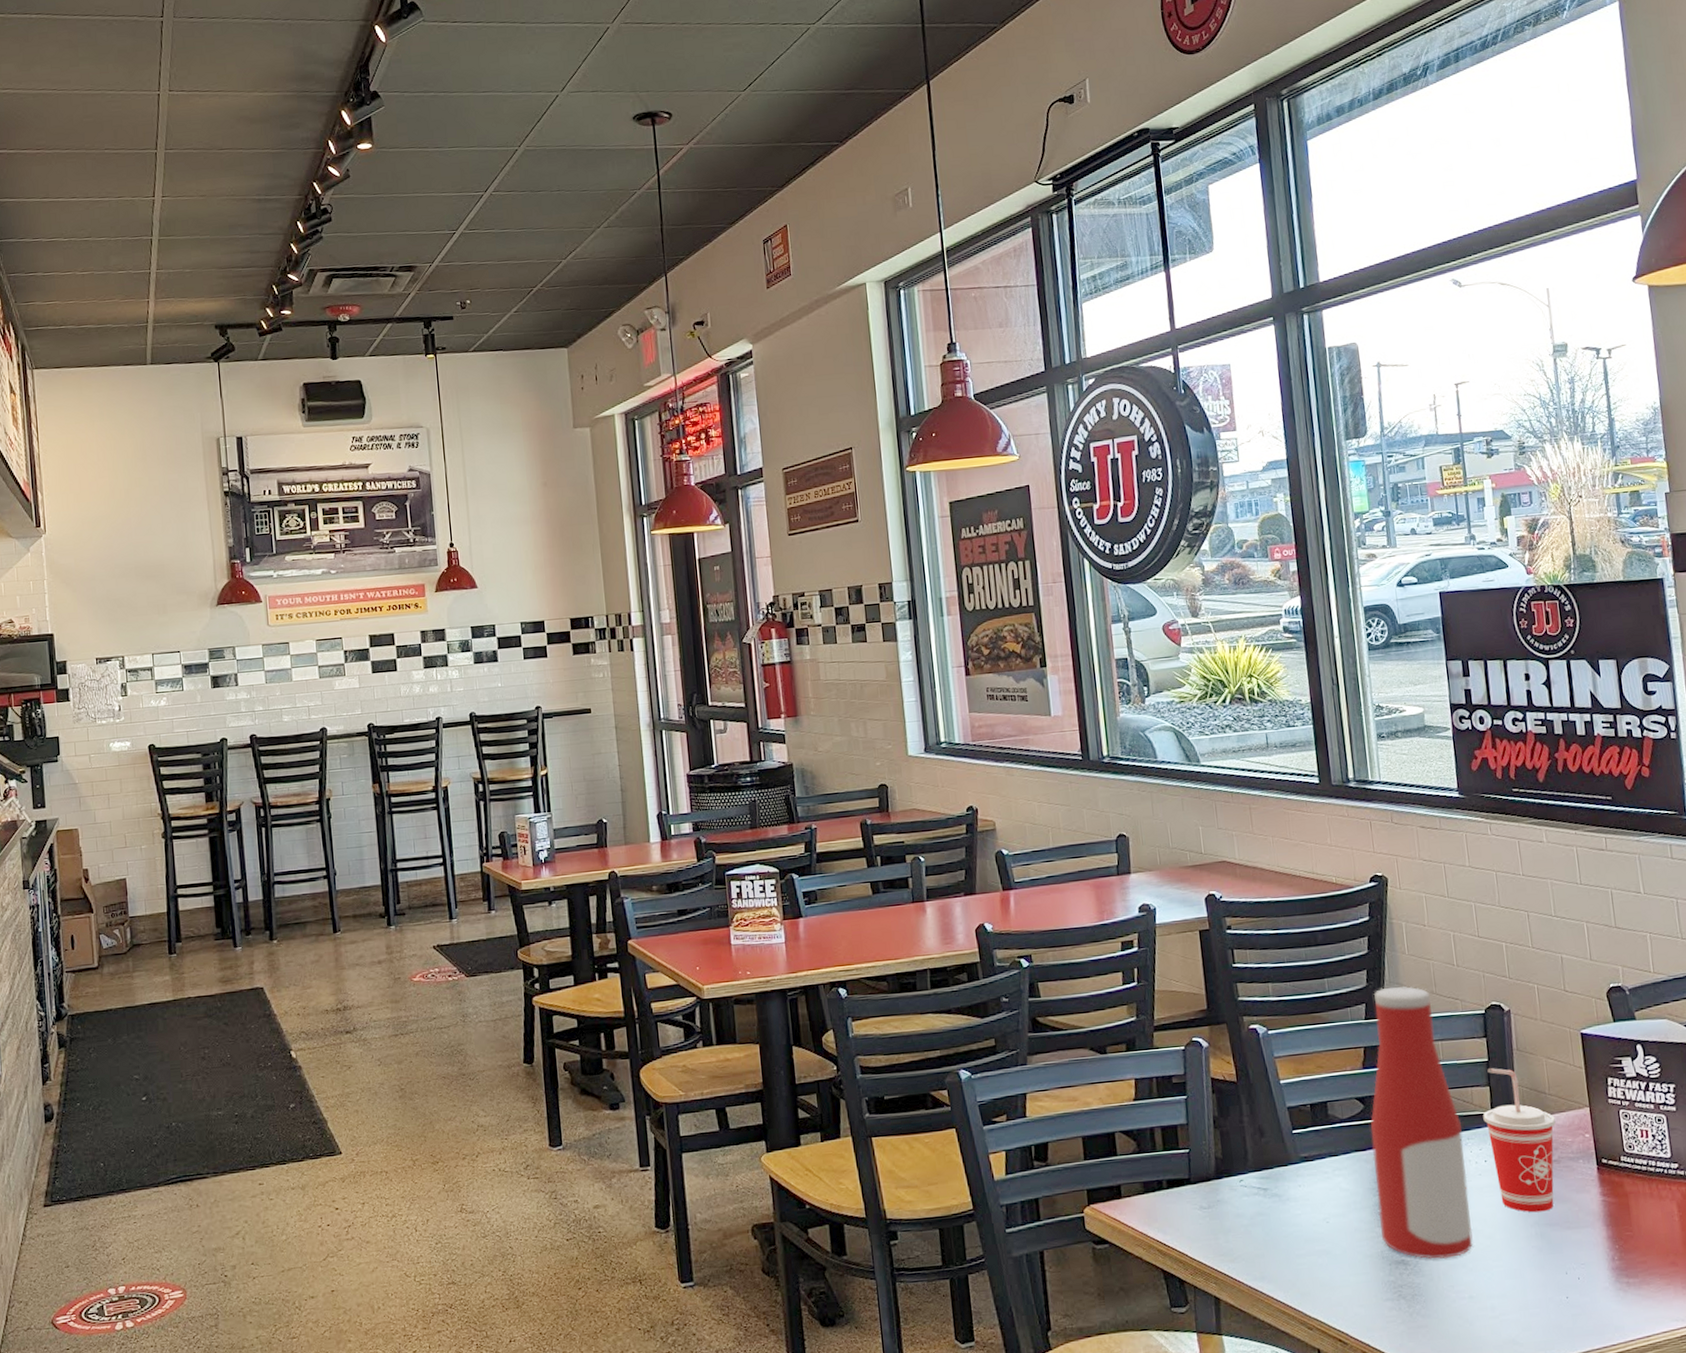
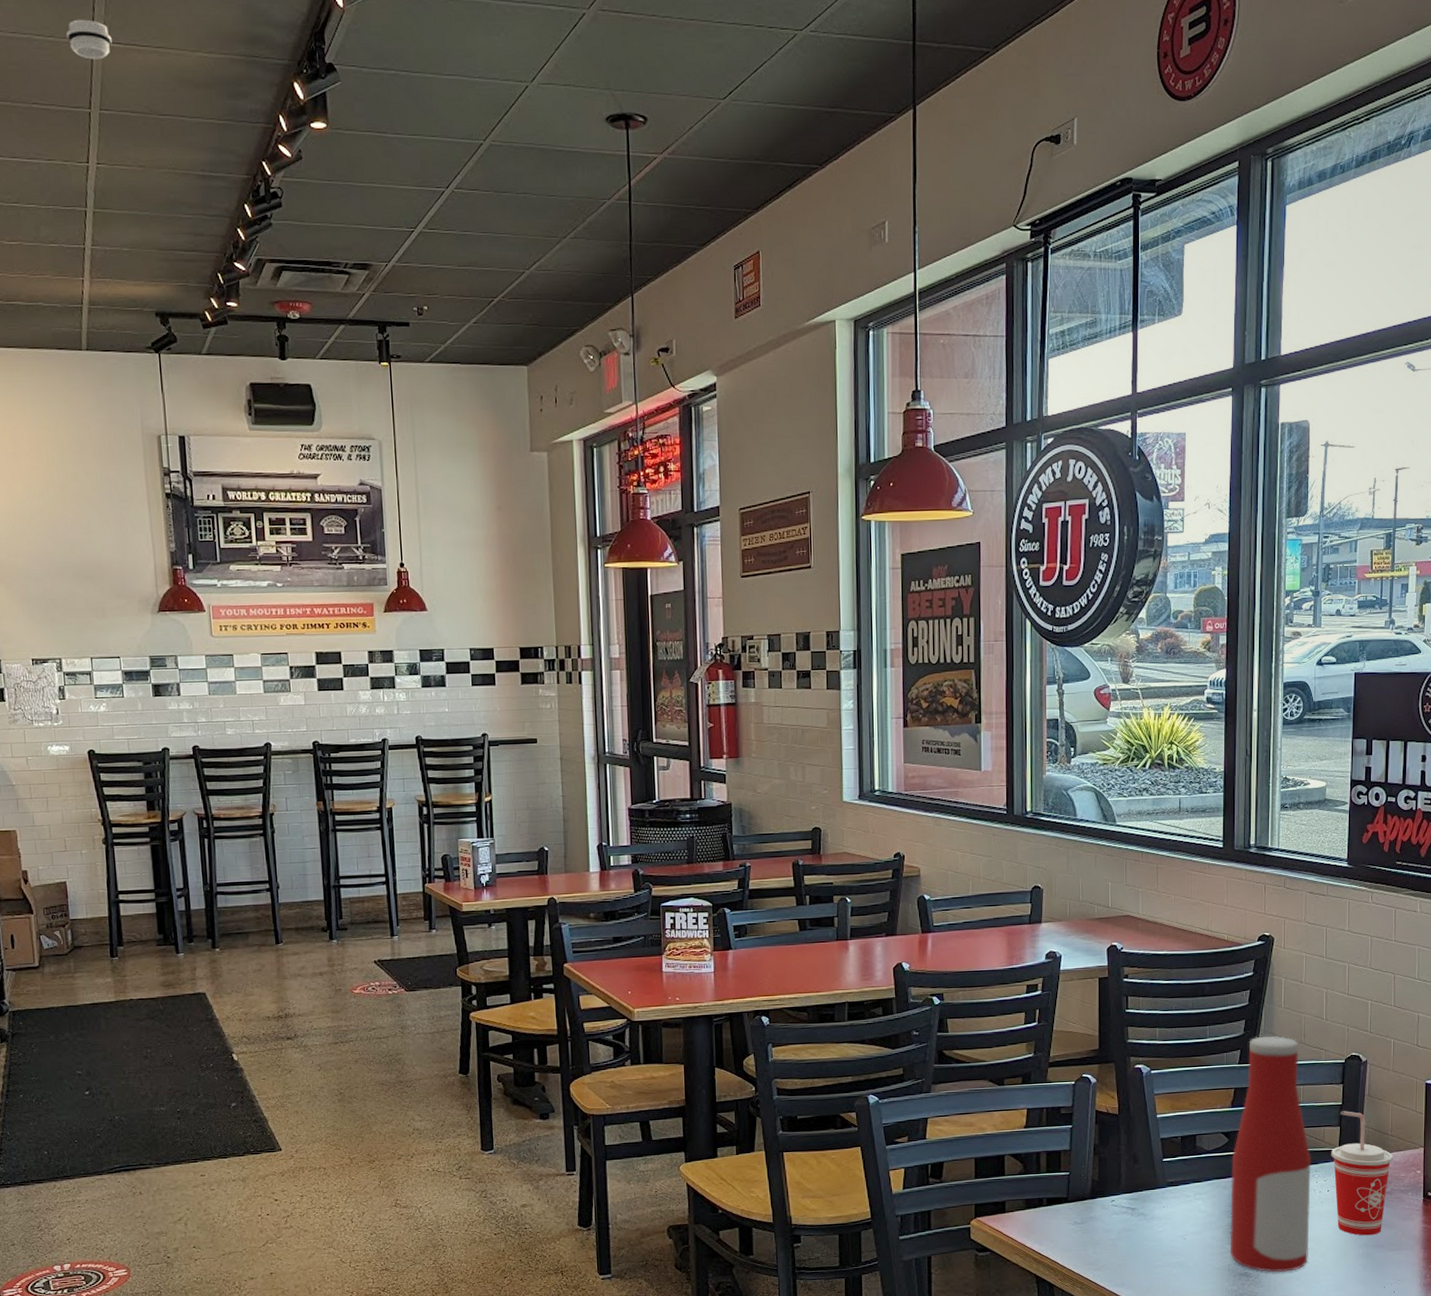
smoke detector: none [136,73,177,107] -> present [66,19,112,60]

